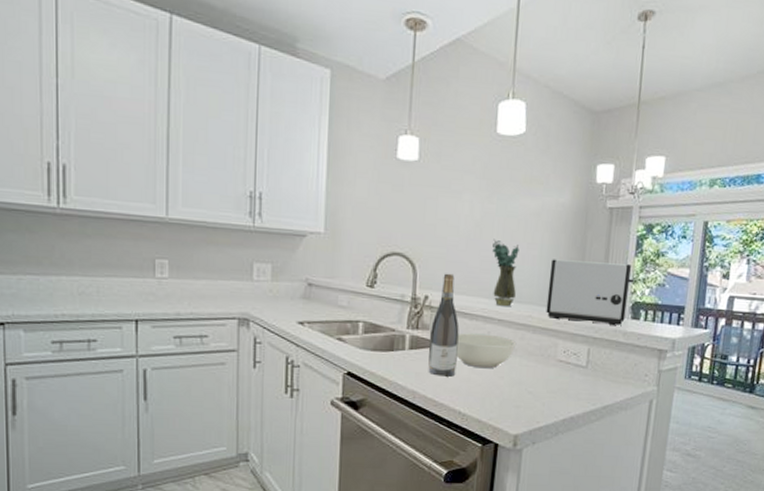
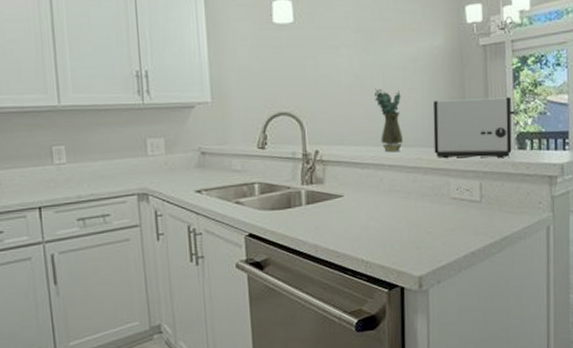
wine bottle: present [428,273,460,377] -> none [324,126,354,228]
bowl: present [456,333,517,369] -> none [351,180,410,215]

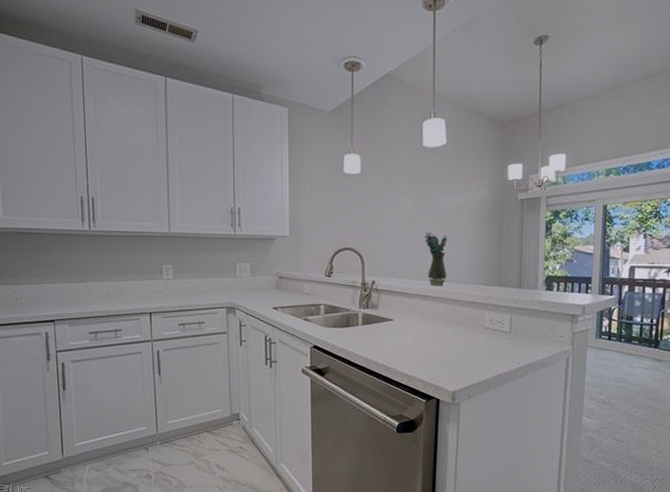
toaster: present [433,97,515,158] -> none [472,245,545,296]

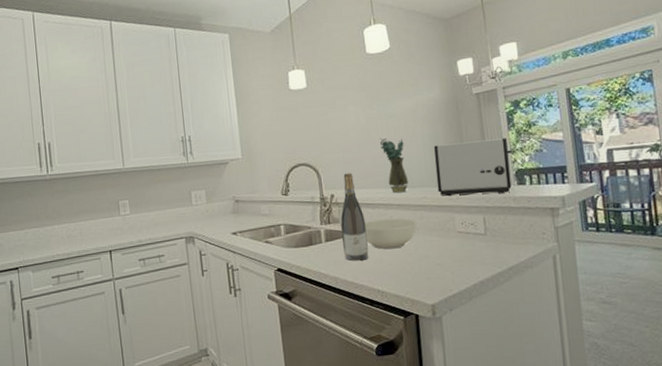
wine bottle: none [377,262,402,345] -> present [340,172,369,262]
bowl: none [400,309,450,338] -> present [364,218,418,250]
toaster: none [472,245,545,296] -> present [434,138,512,196]

